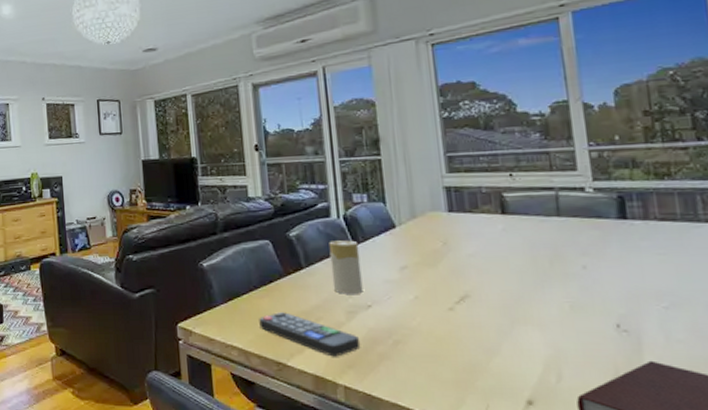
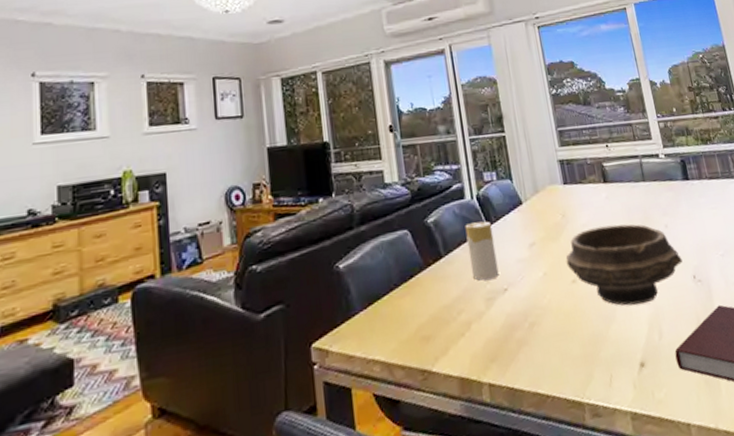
remote control: present [259,312,361,357] -> none [401,310,501,353]
bowl: none [443,258,603,344] -> present [565,224,683,306]

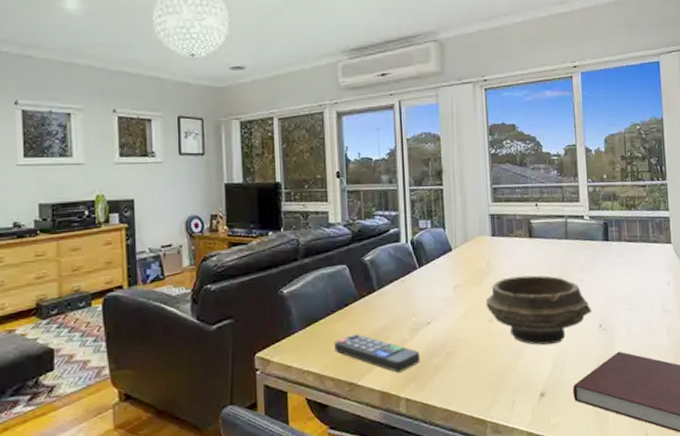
remote control: none [401,310,501,353] -> present [334,334,421,373]
candle: present [465,221,499,281] -> none [398,263,425,313]

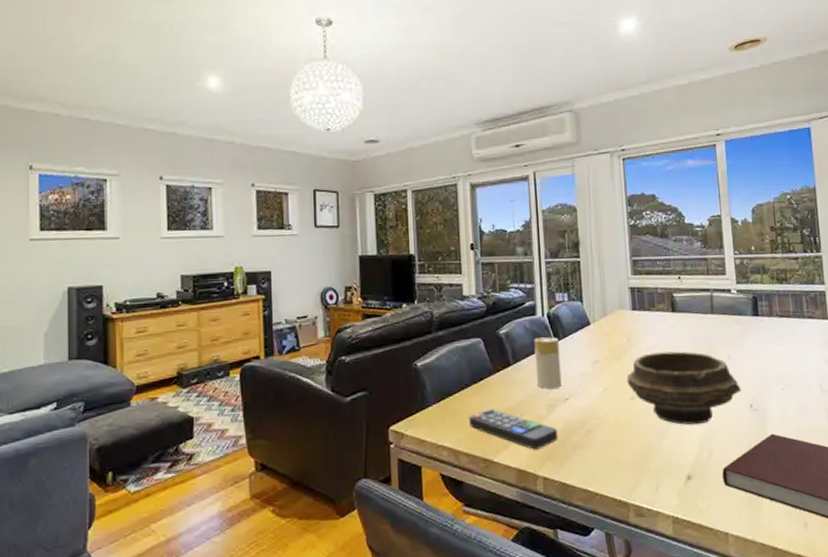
candle: none [398,263,425,313] -> present [534,337,562,389]

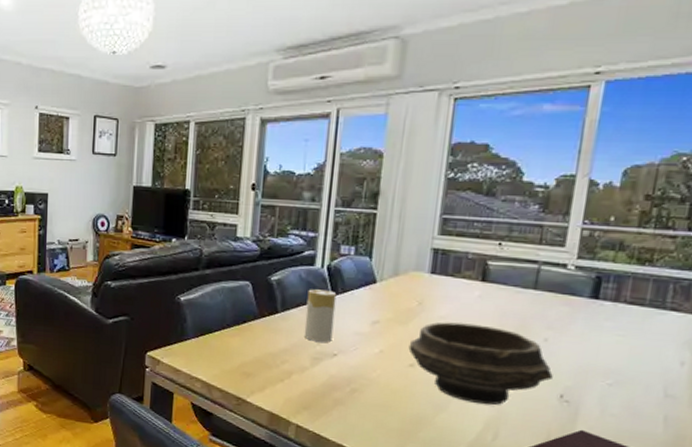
remote control: present [469,409,559,450] -> none [226,352,320,398]

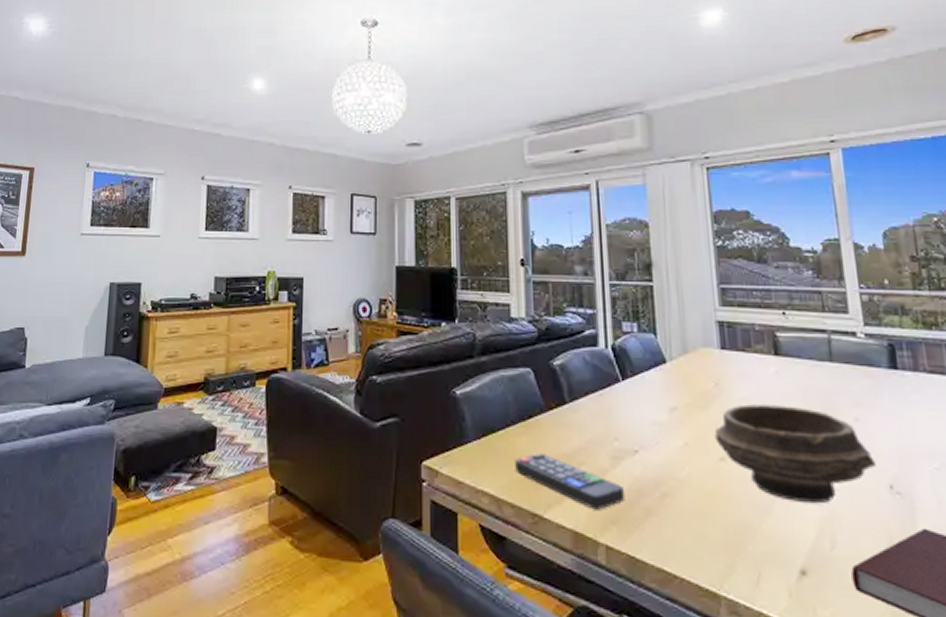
remote control: none [226,352,320,398] -> present [515,453,626,510]
candle: present [304,289,337,343] -> none [595,373,630,436]

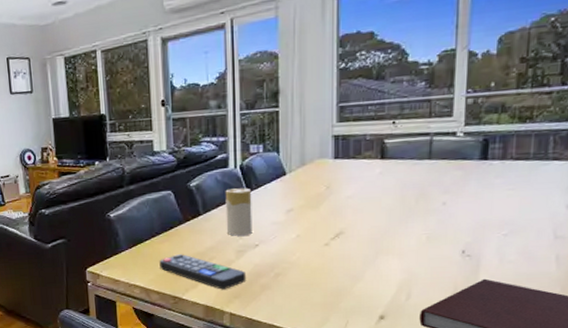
candle: none [595,373,630,436] -> present [225,188,253,236]
bowl: present [714,404,876,504] -> none [322,198,454,270]

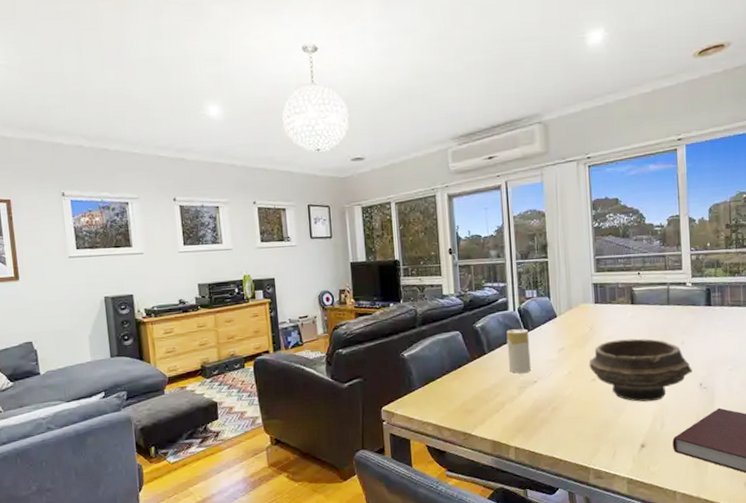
remote control: present [159,254,247,290] -> none [450,391,528,425]
bowl: none [322,198,454,270] -> present [589,338,692,402]

